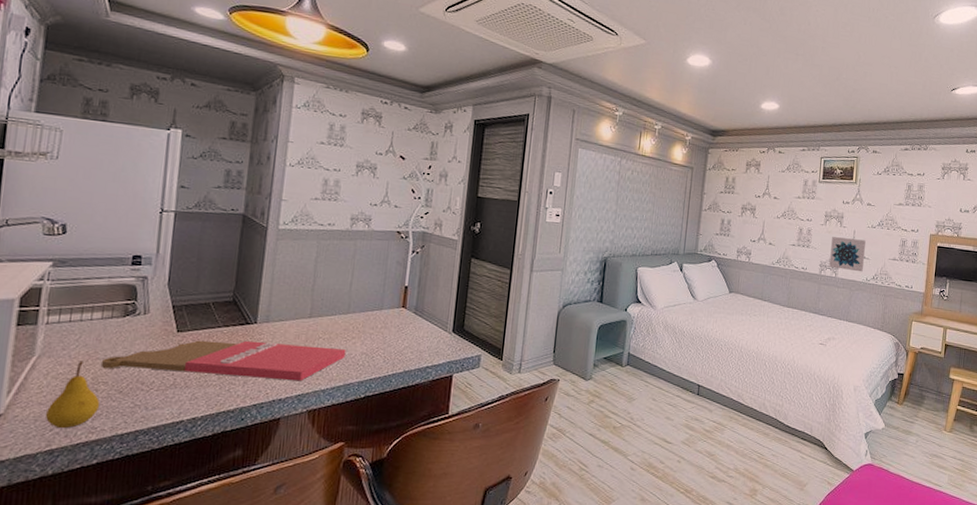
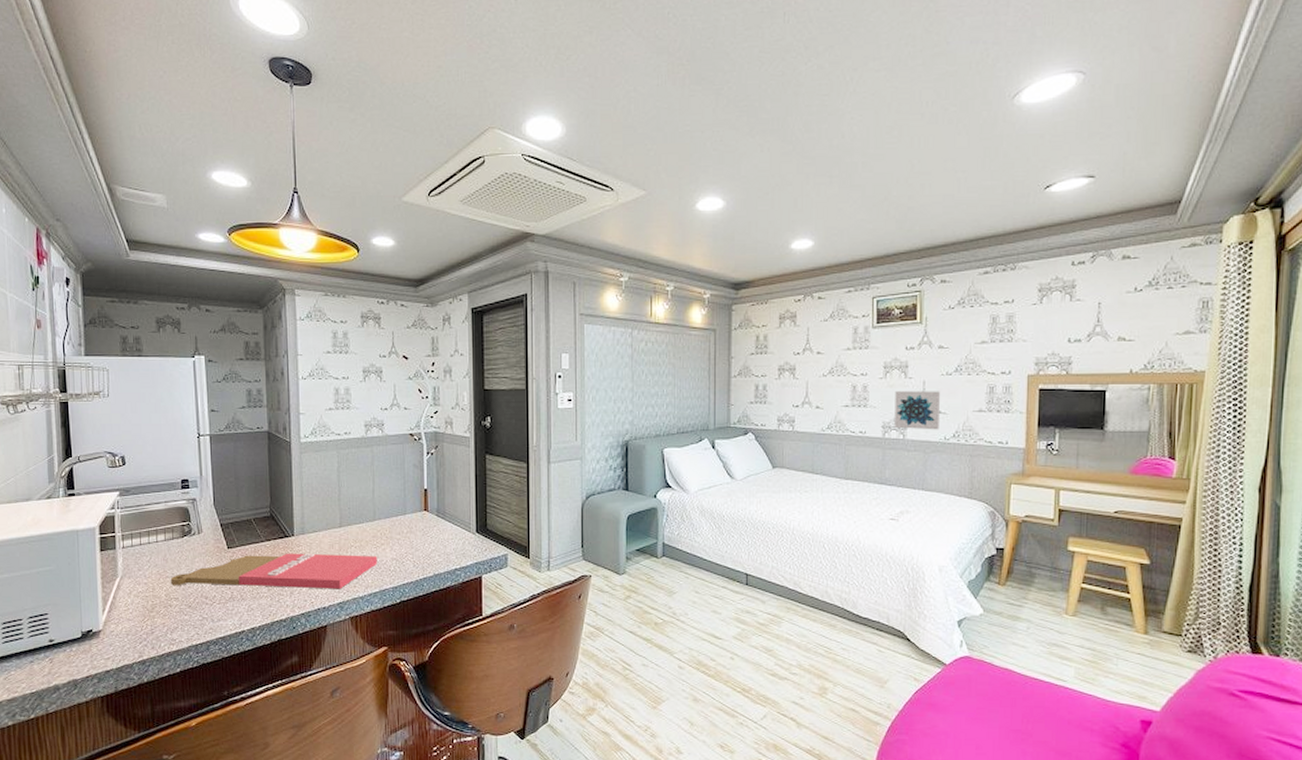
fruit: present [45,361,101,429] -> none [134,580,175,641]

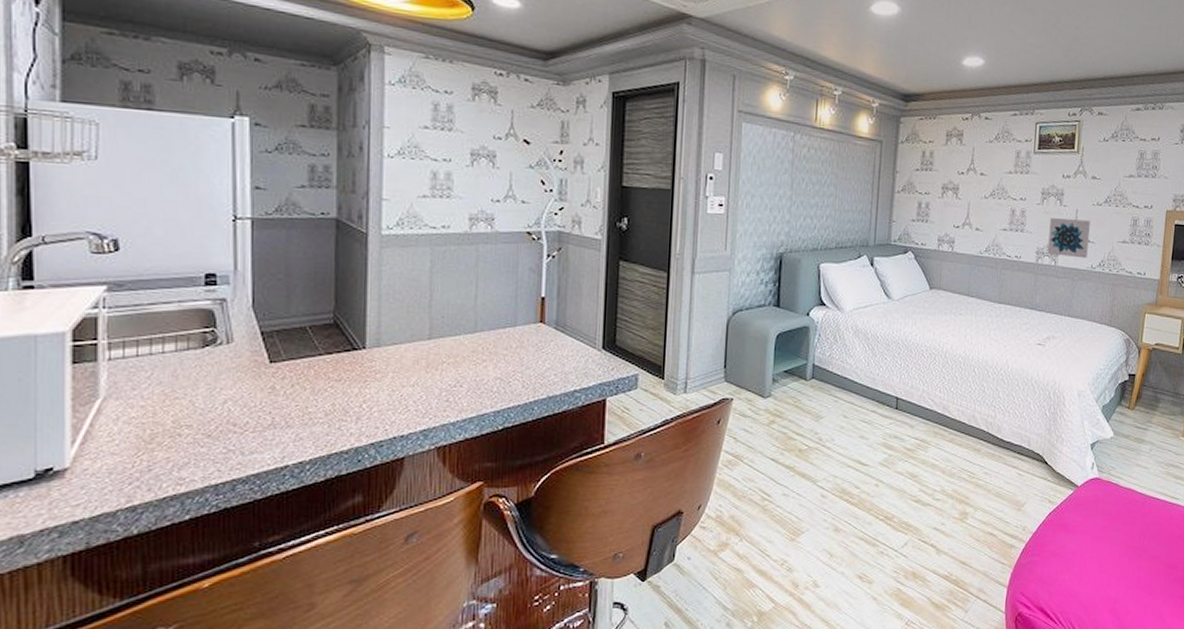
cutting board: present [170,553,378,589] -> none [181,369,477,414]

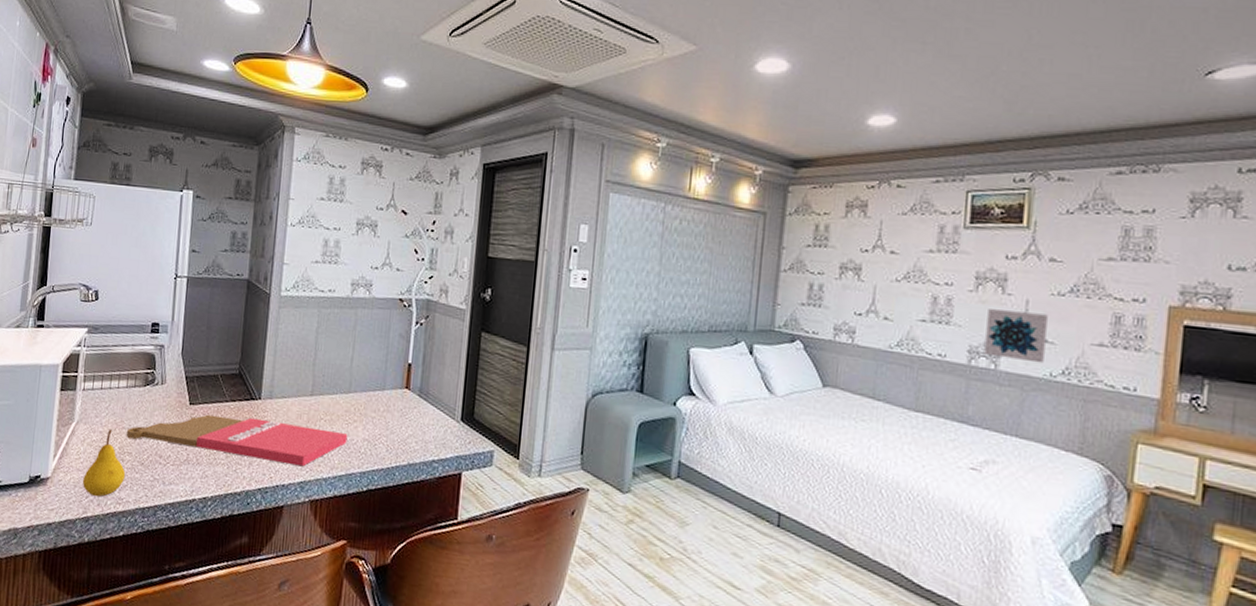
fruit: none [120,401,186,482] -> present [82,429,126,497]
cutting board: none [181,369,477,414] -> present [126,414,348,467]

